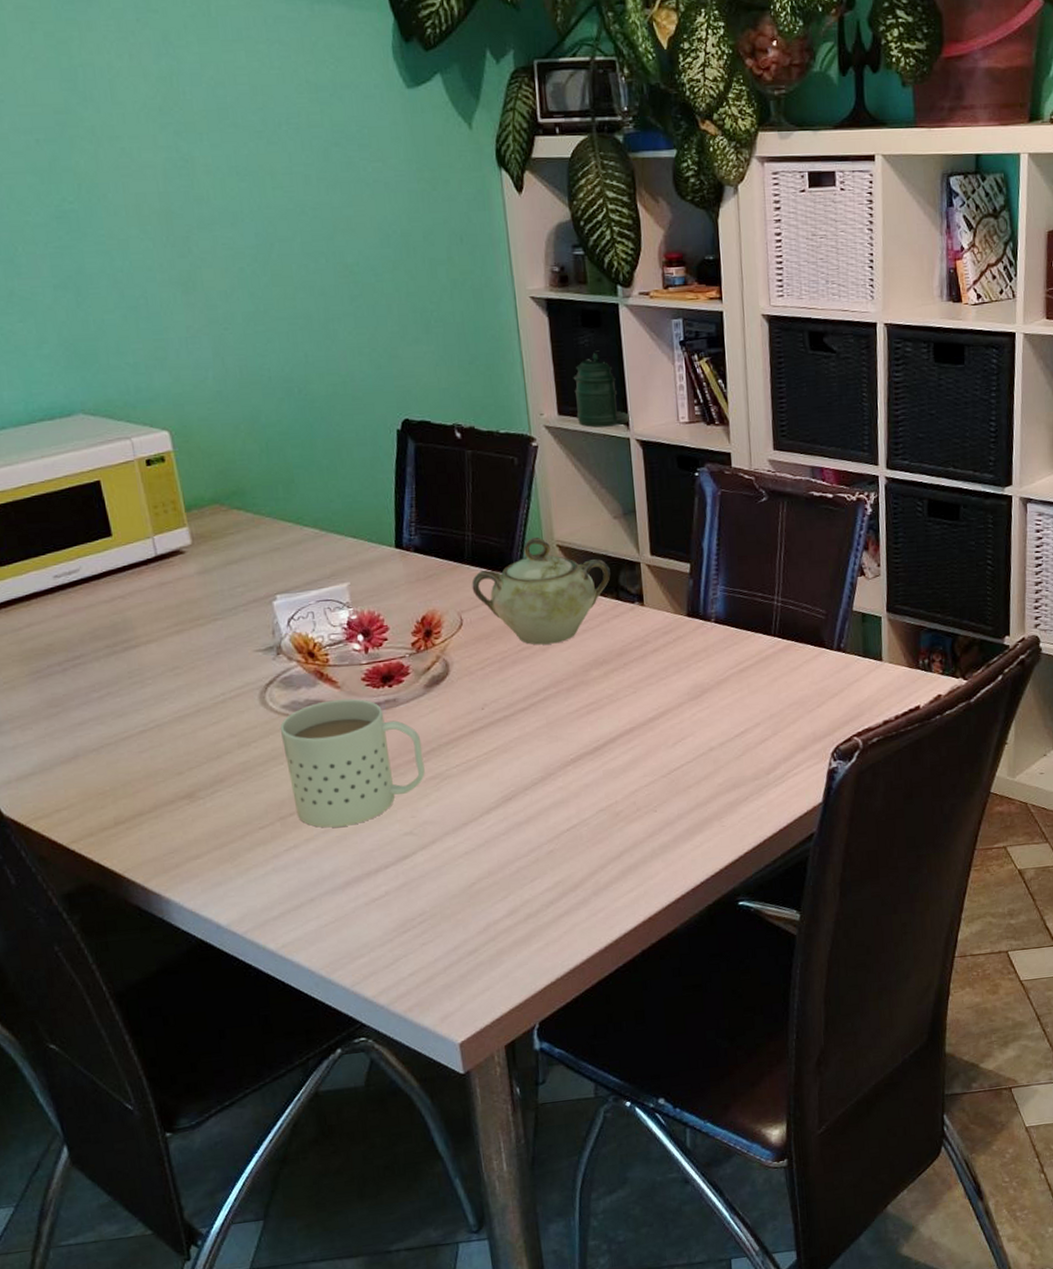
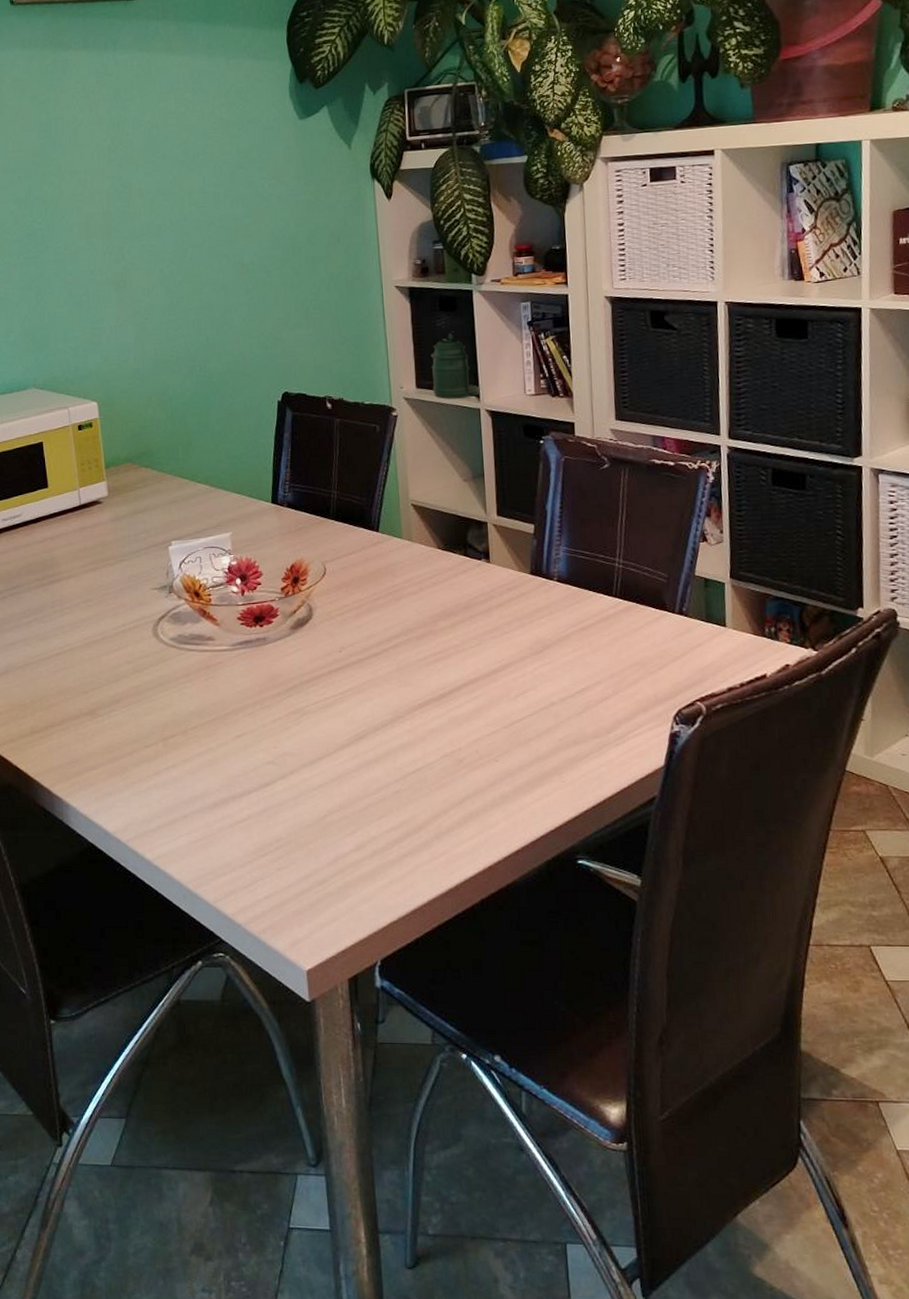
mug: present [280,698,425,828] -> none [167,635,287,751]
sugar bowl: present [472,536,611,645] -> none [335,496,460,595]

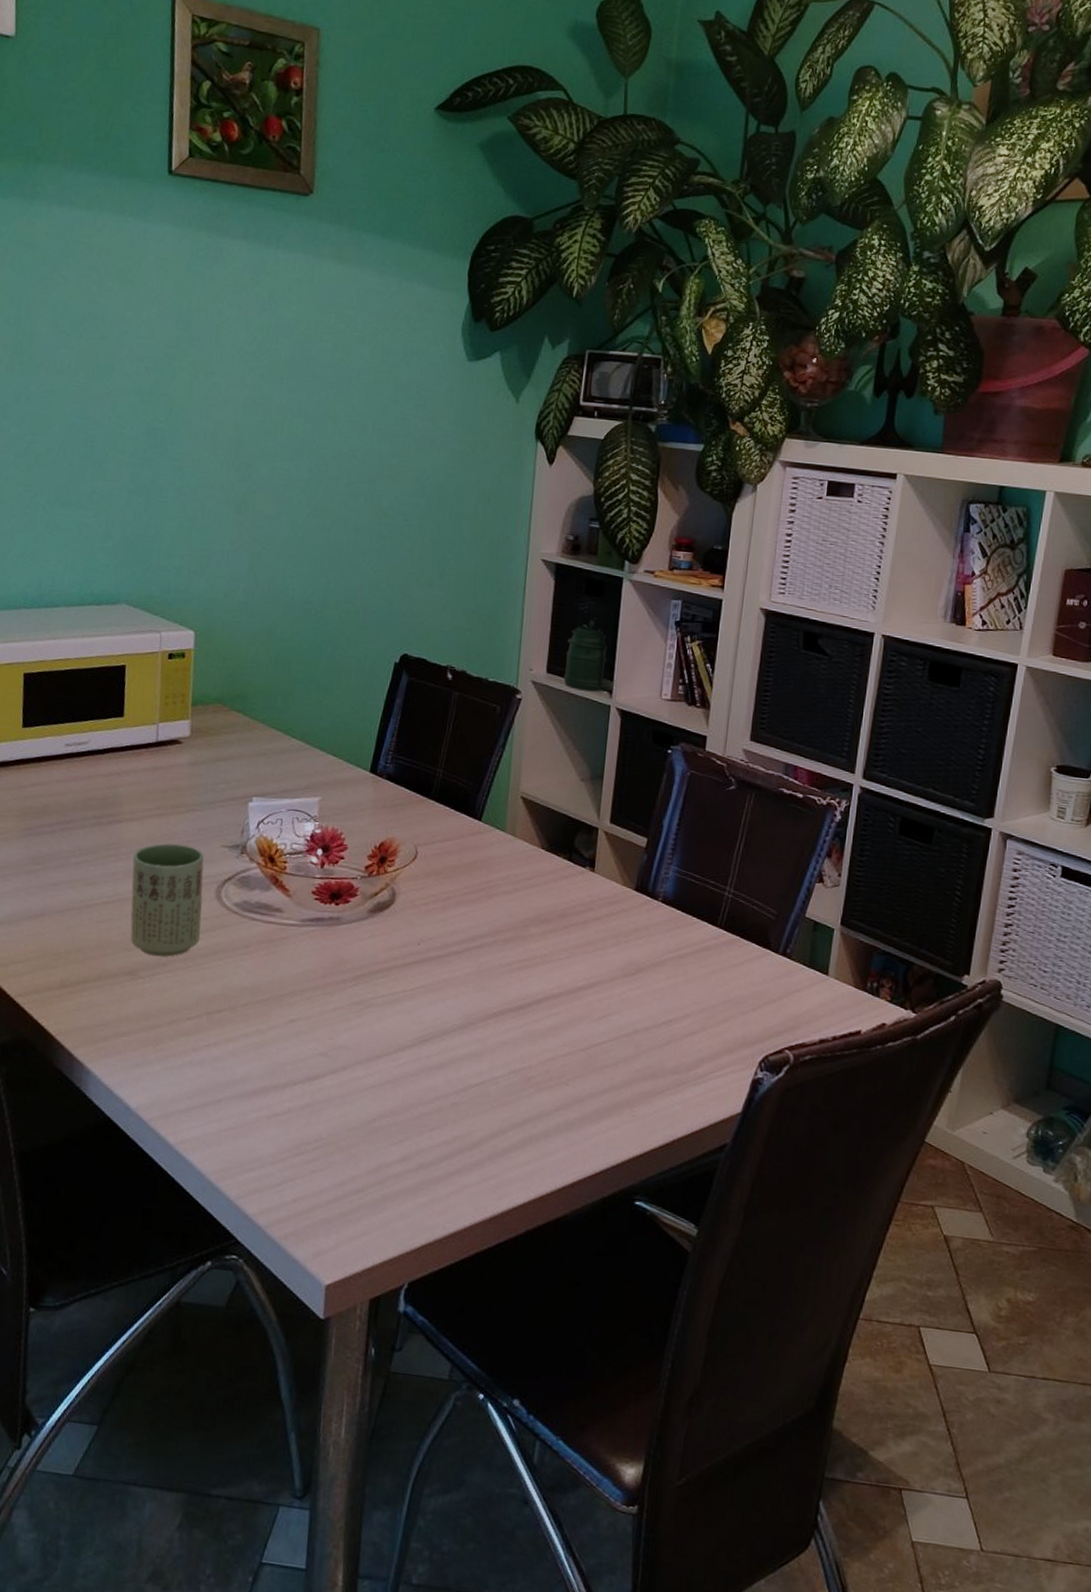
cup: none [76,592,146,695] -> present [130,843,205,957]

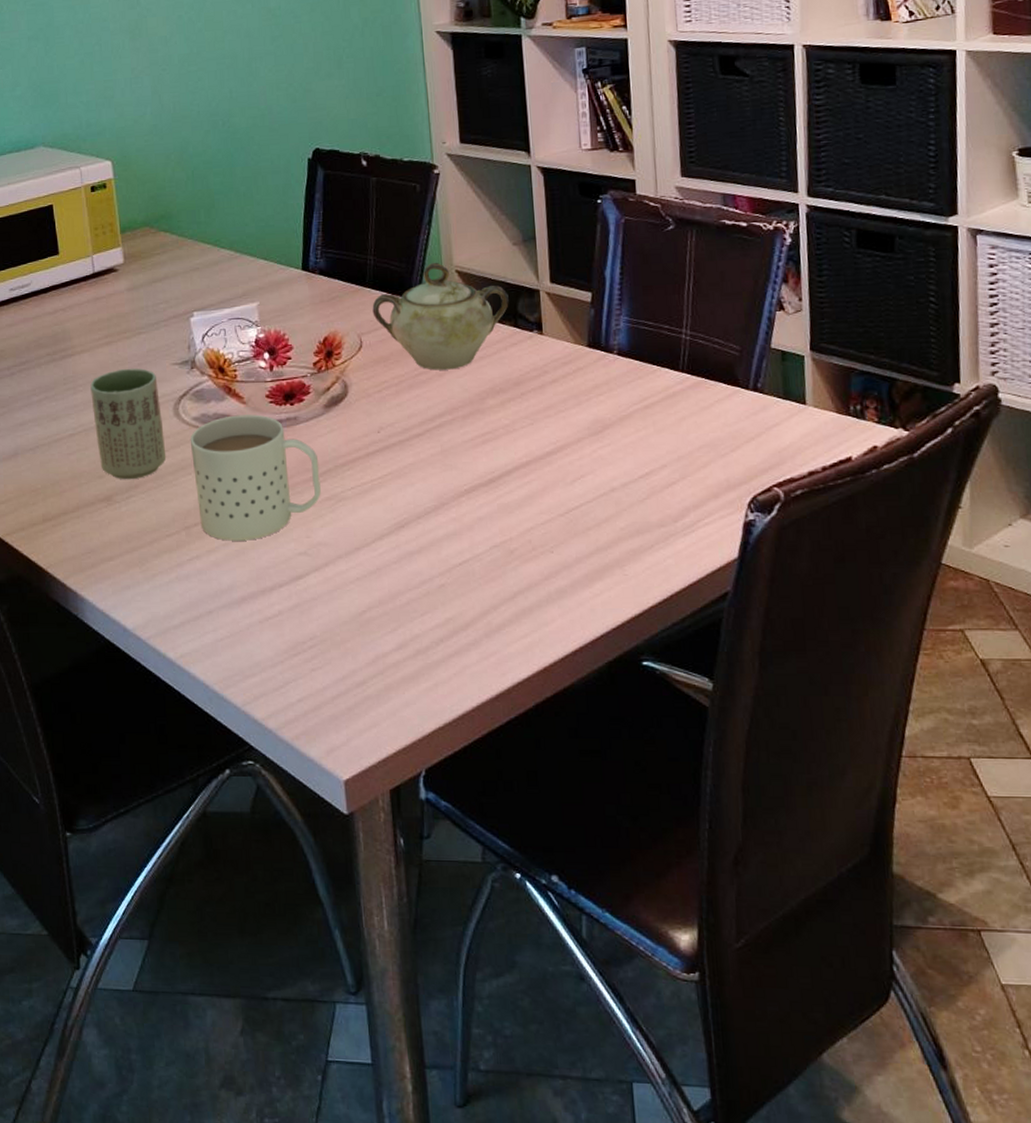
mug: none [223,906,355,1035] -> present [190,414,321,541]
sugar bowl: none [432,785,568,893] -> present [372,262,509,370]
jar: present [563,618,616,693] -> none [475,80,532,156]

